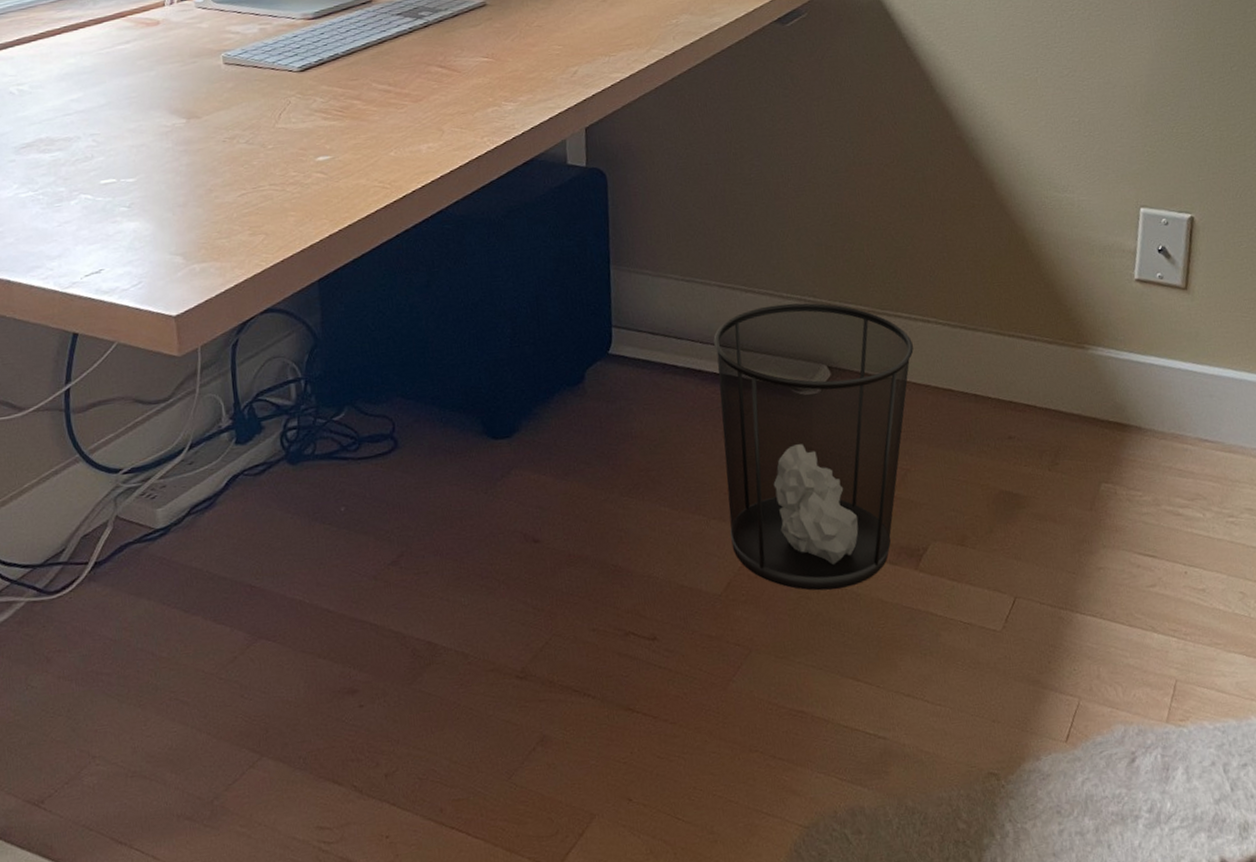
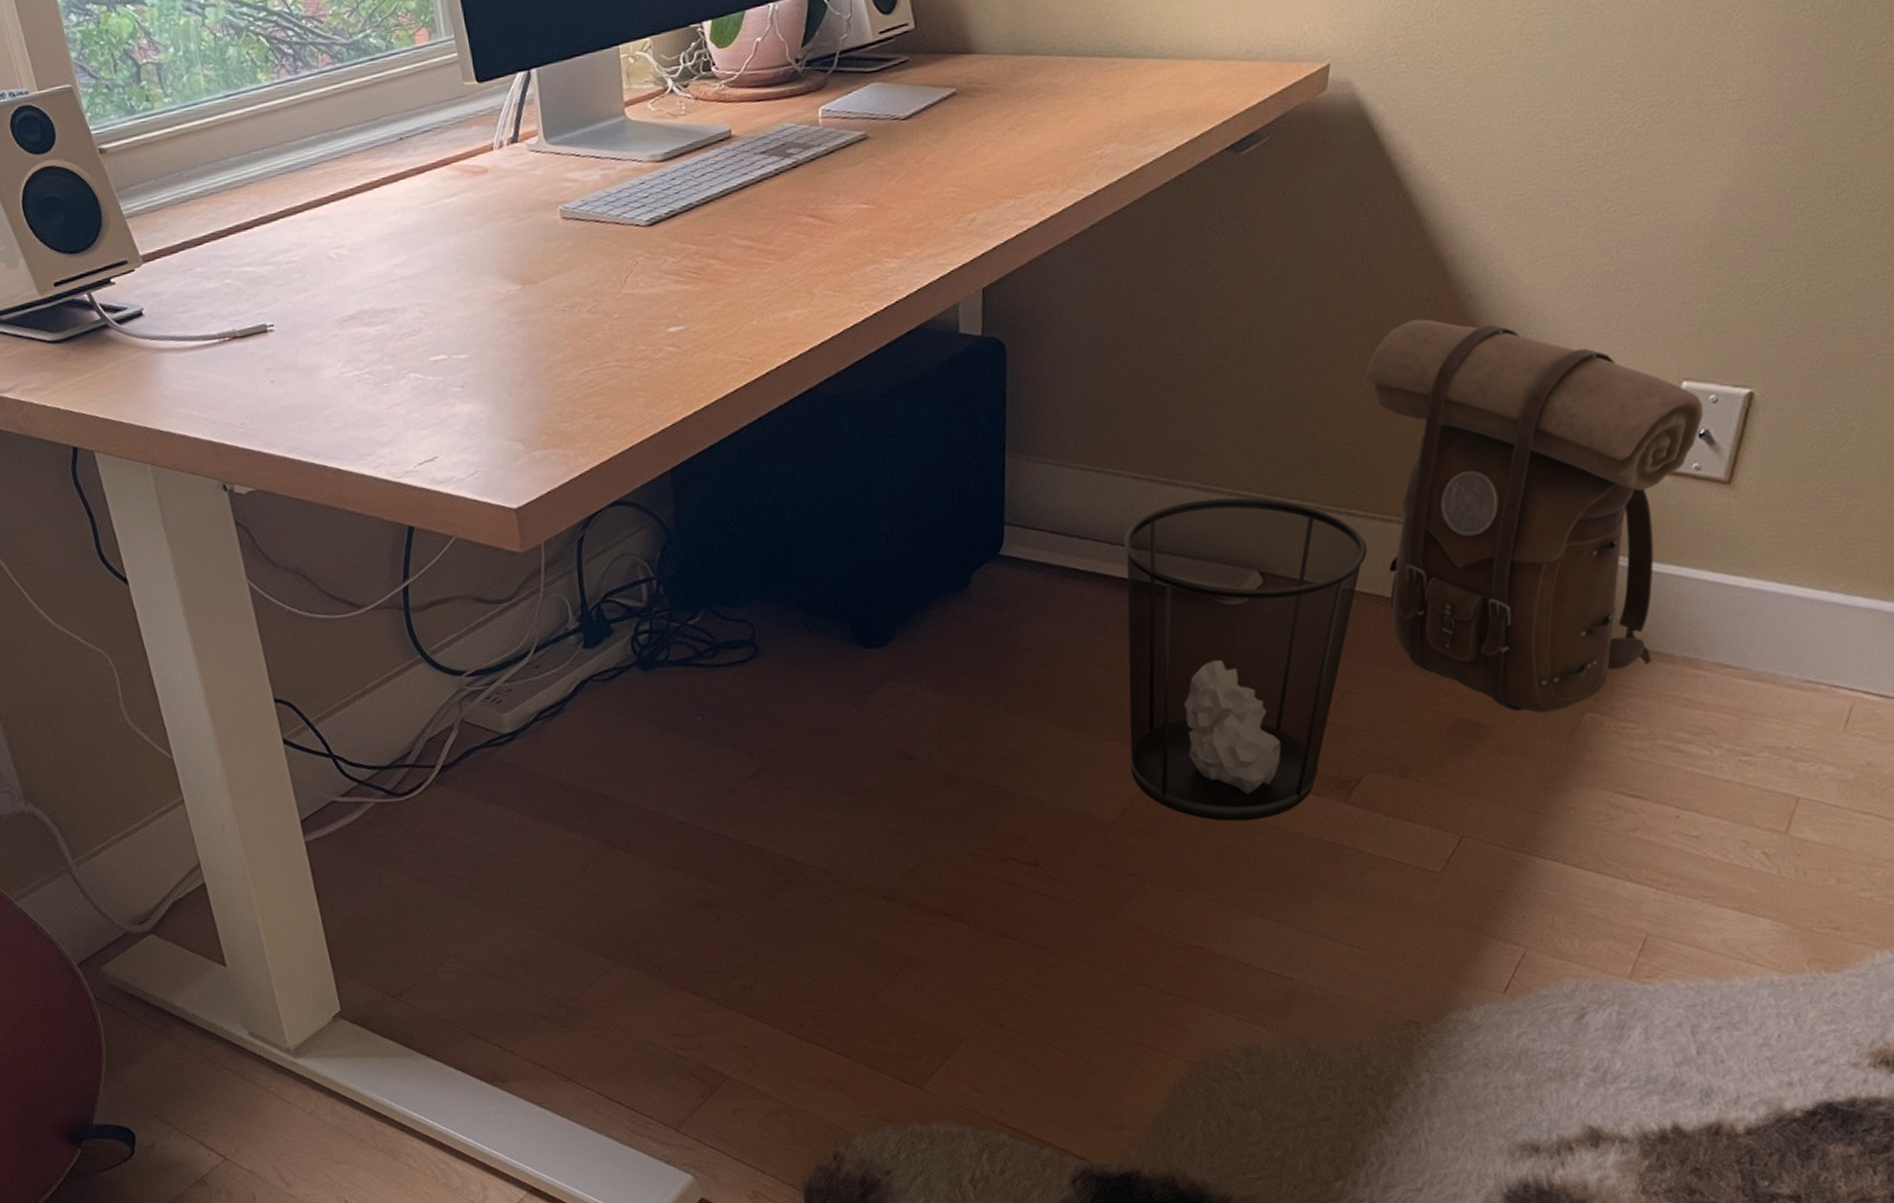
backpack: none [898,157,1160,485] -> present [1365,319,1704,713]

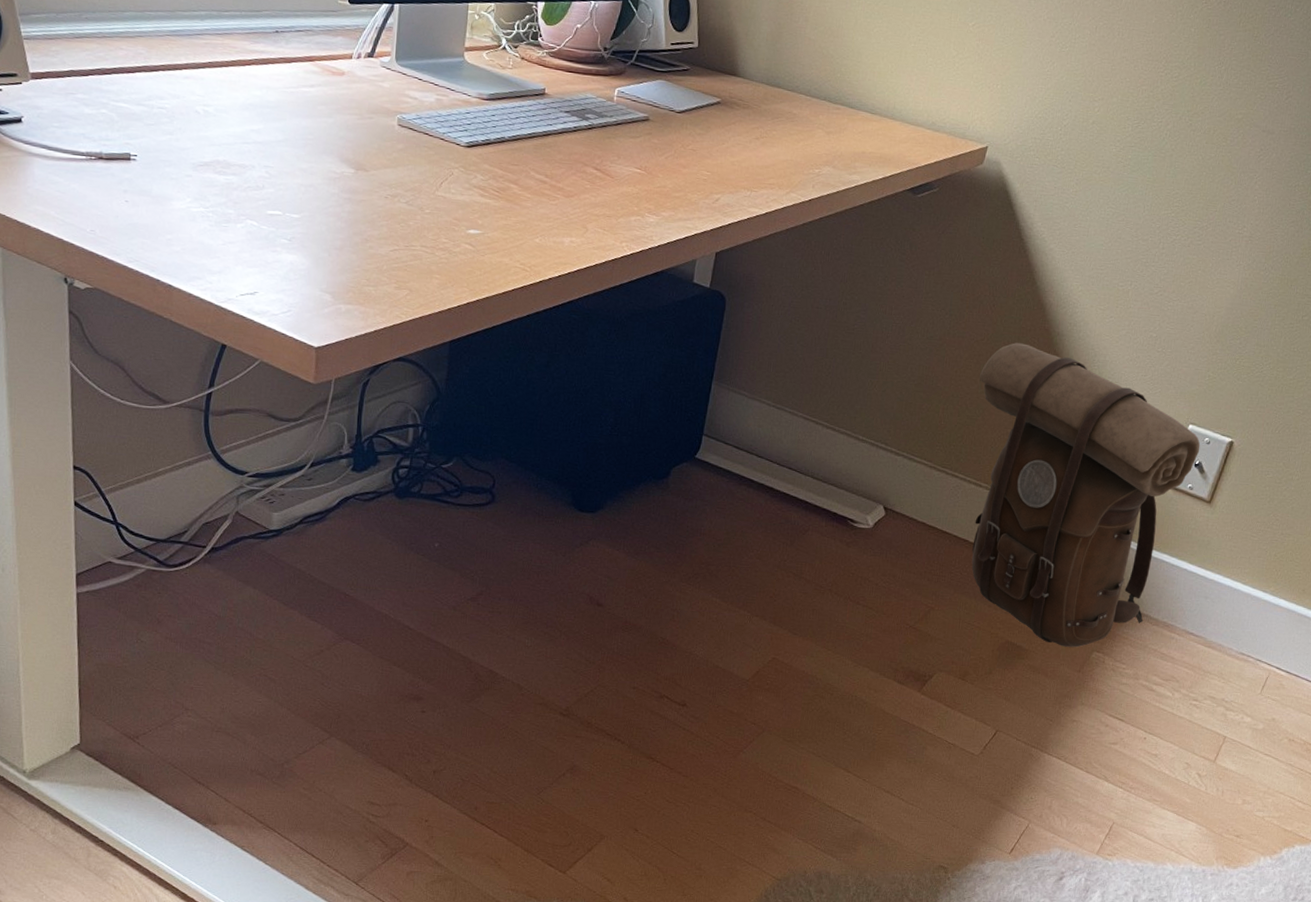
waste bin: present [1124,497,1367,822] -> none [767,444,962,695]

